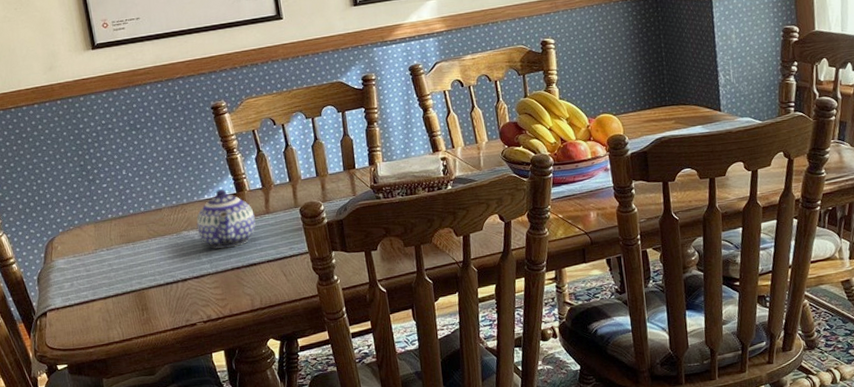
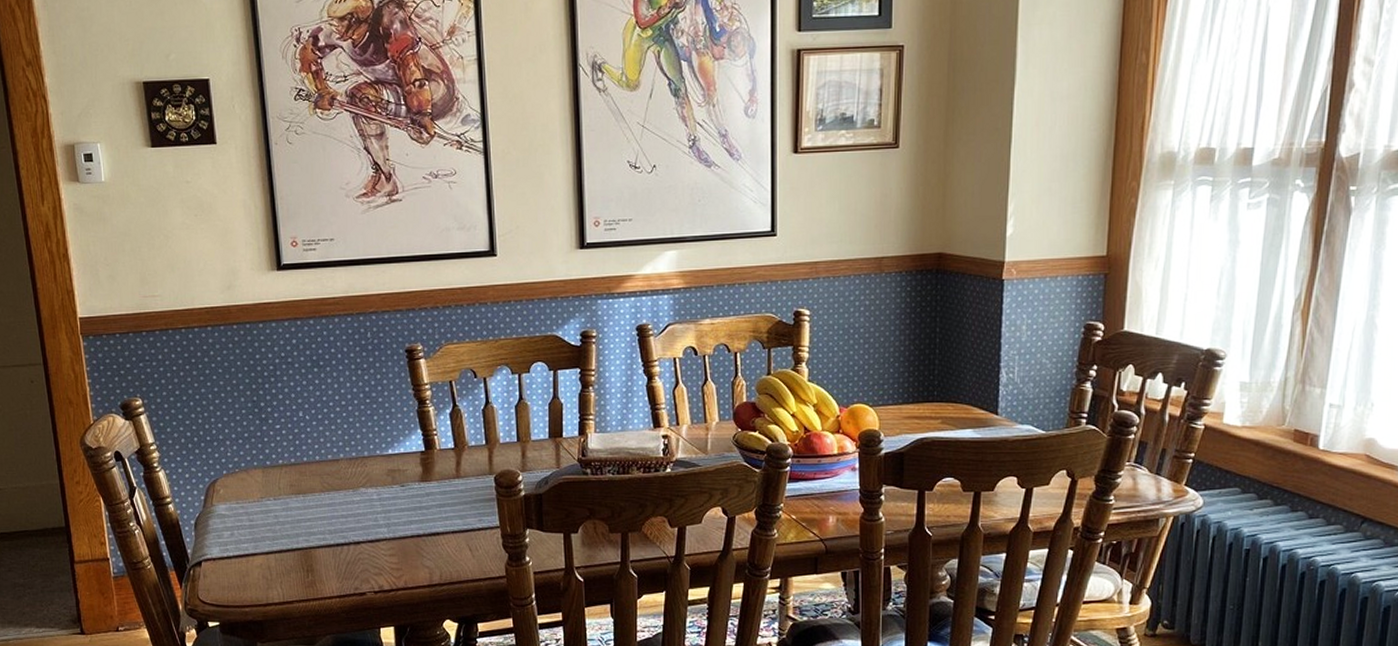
teapot: present [196,189,256,248] -> none [376,445,443,511]

